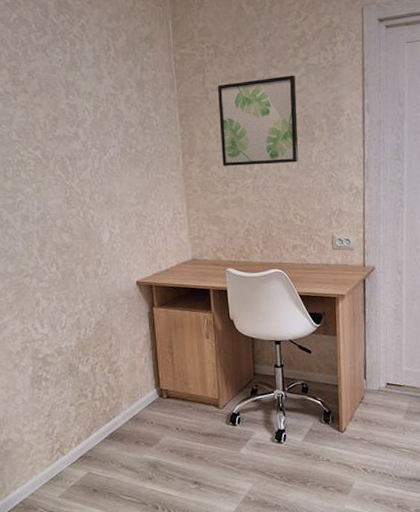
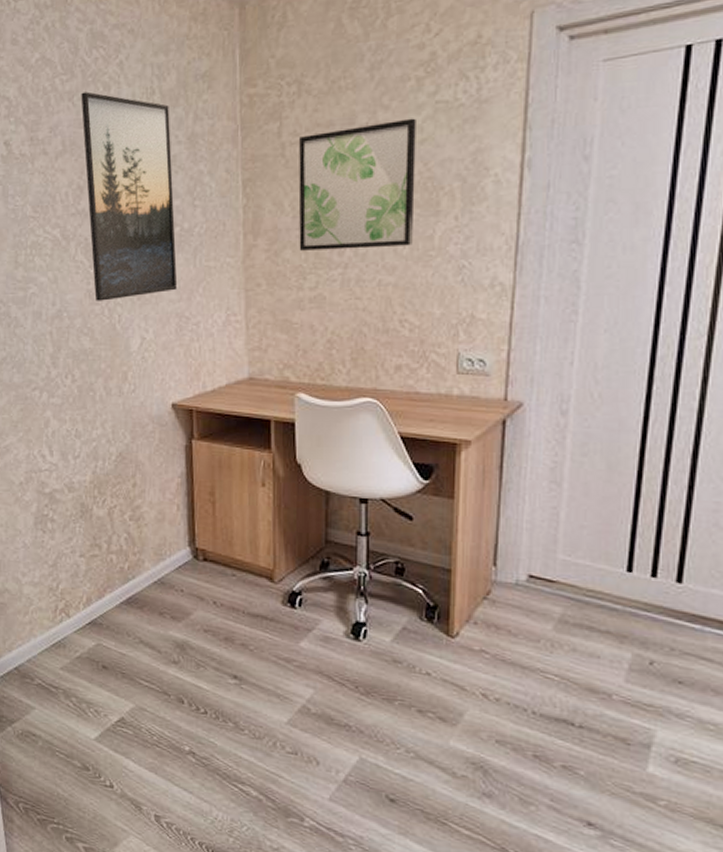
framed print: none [52,46,136,206] -> present [81,91,178,301]

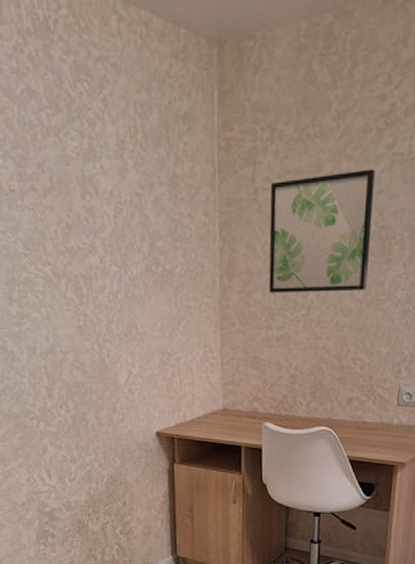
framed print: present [81,91,178,301] -> none [67,127,161,337]

